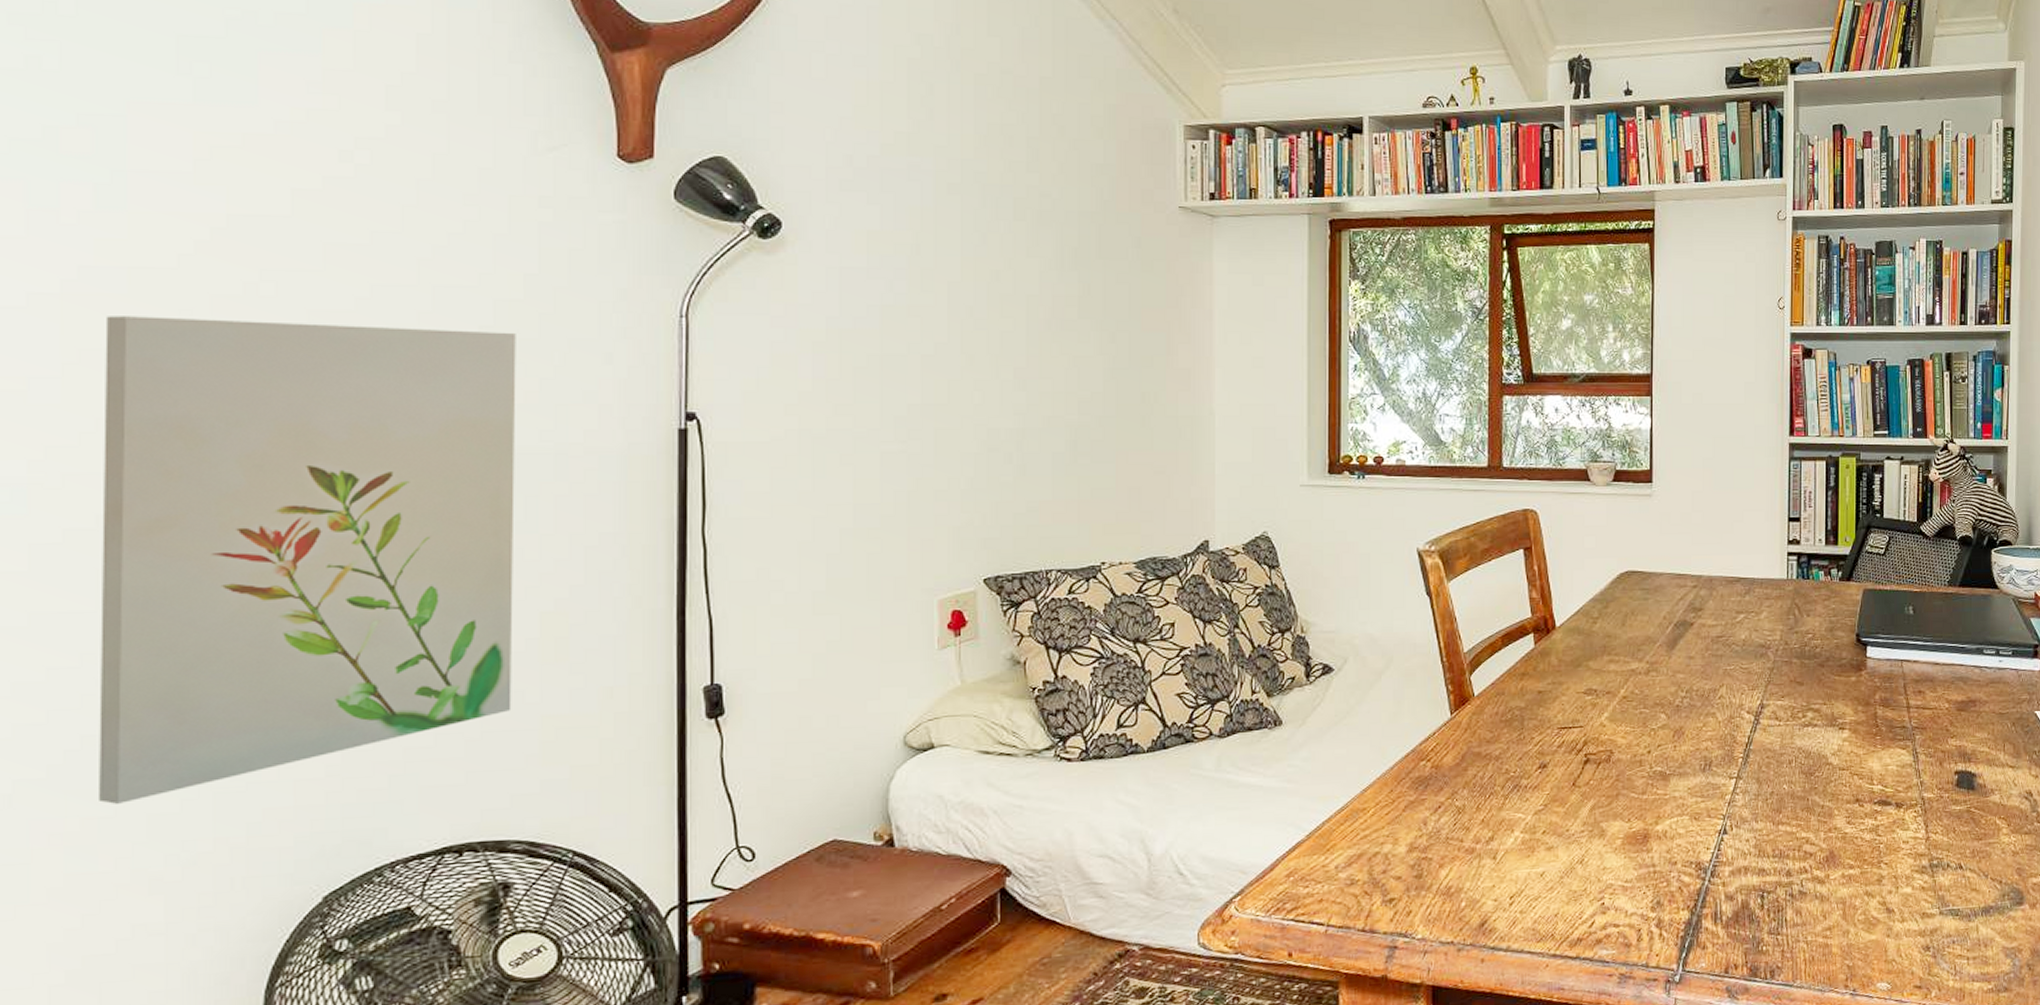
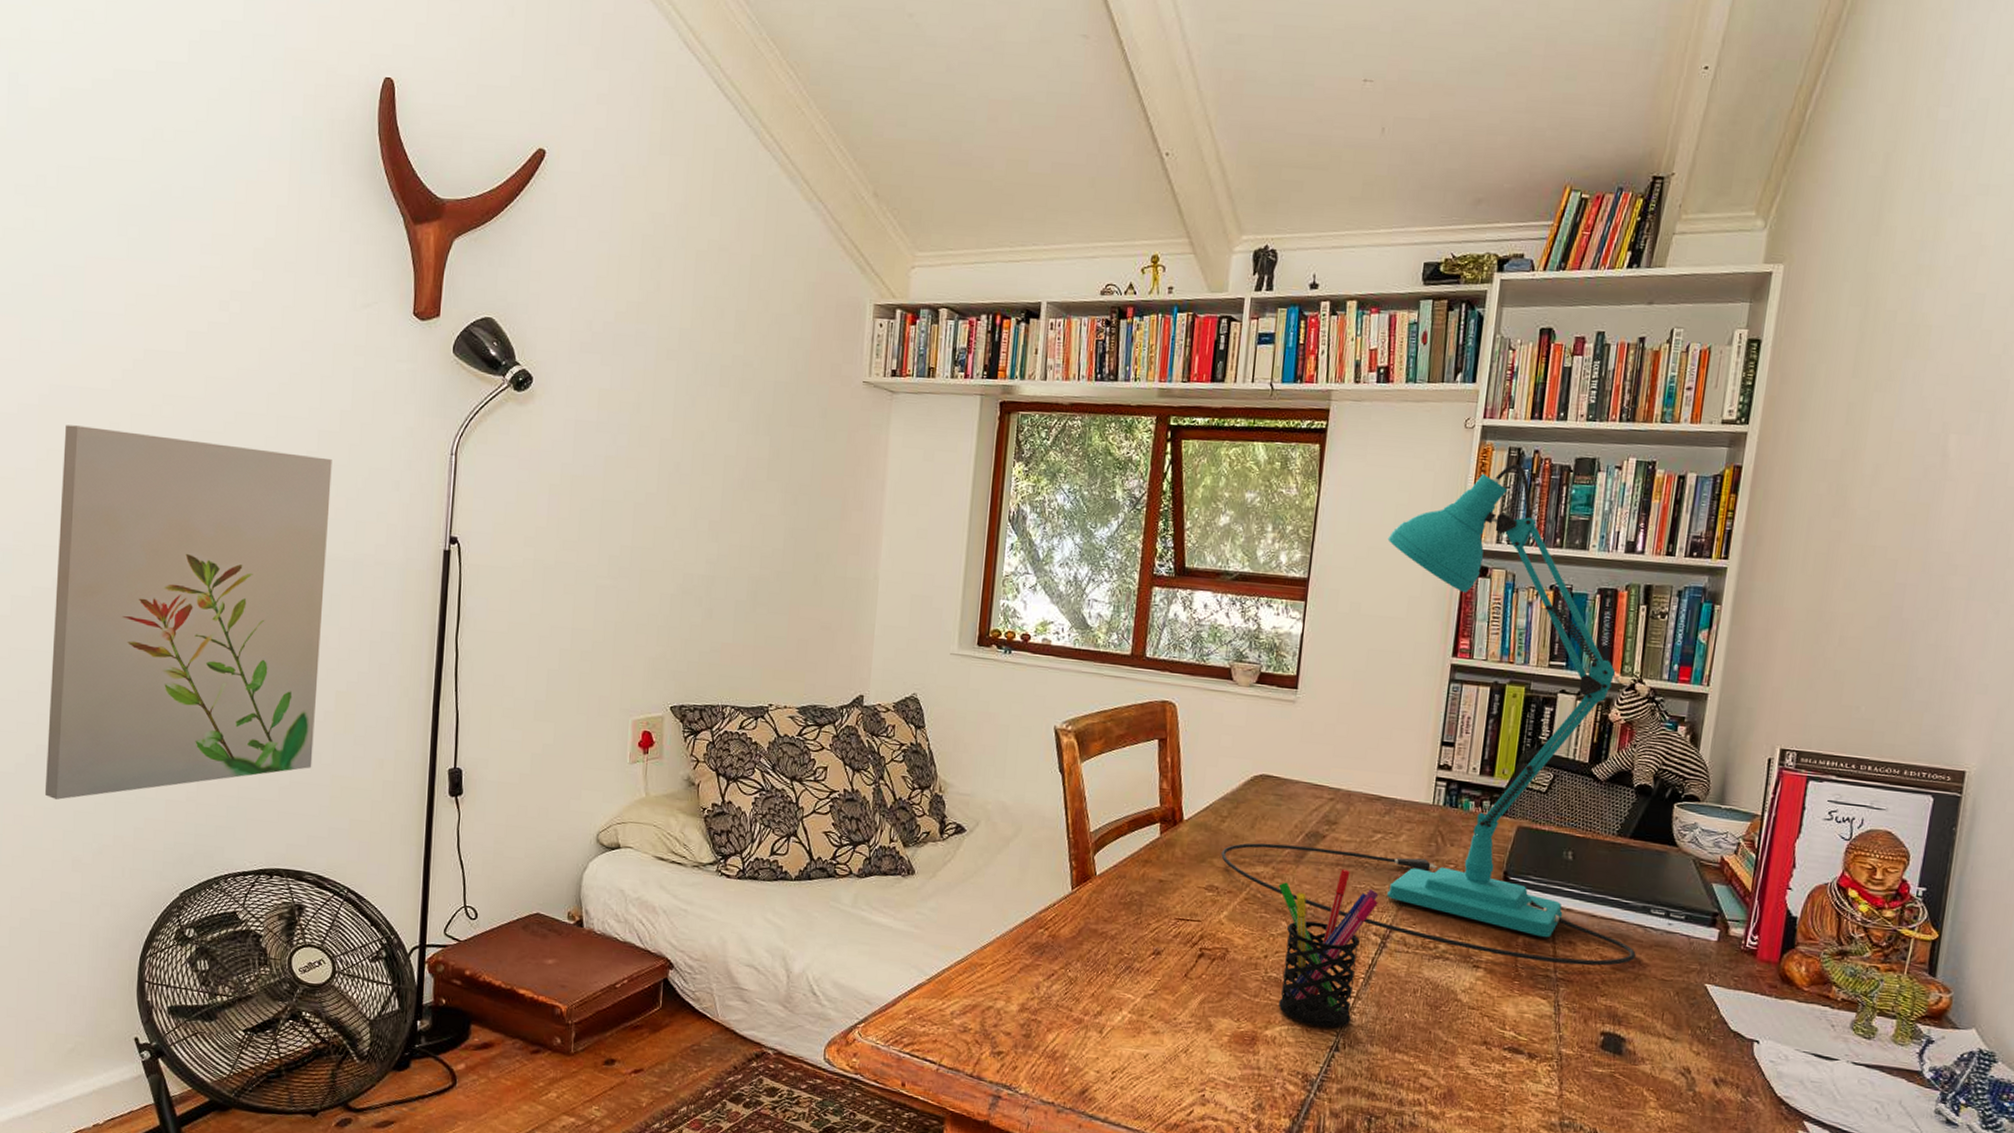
desk lamp: none [1596,251,1976,715] -> present [1221,464,1636,966]
pen holder: none [1654,653,1748,814] -> present [1278,868,1379,1029]

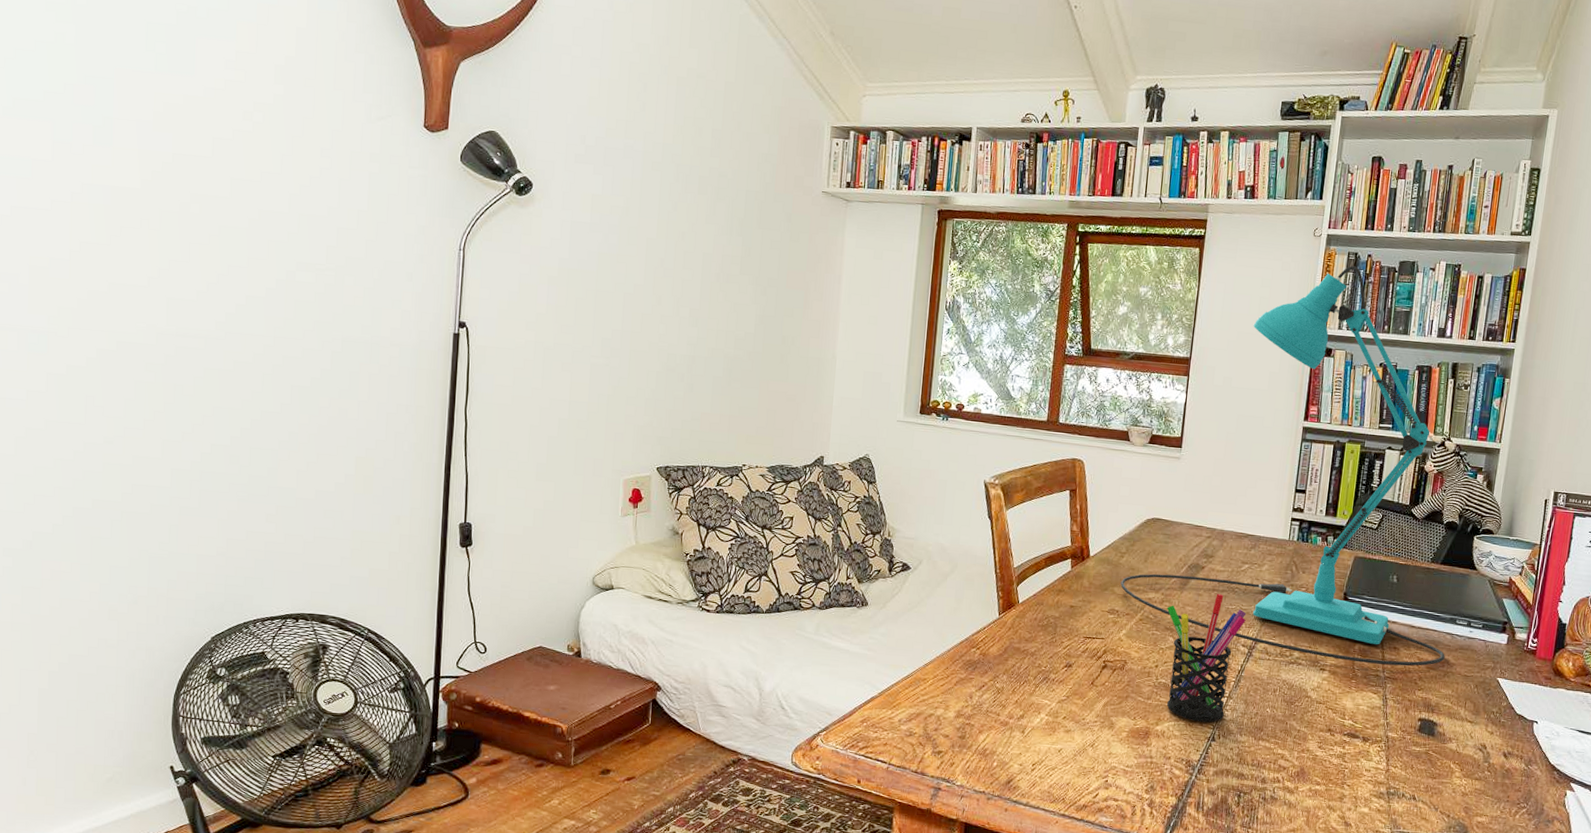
wall art: present [44,425,332,800] -> none [81,220,350,556]

